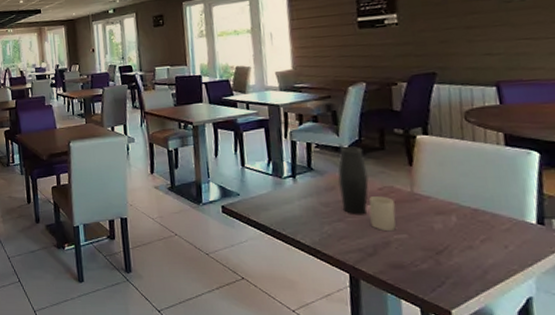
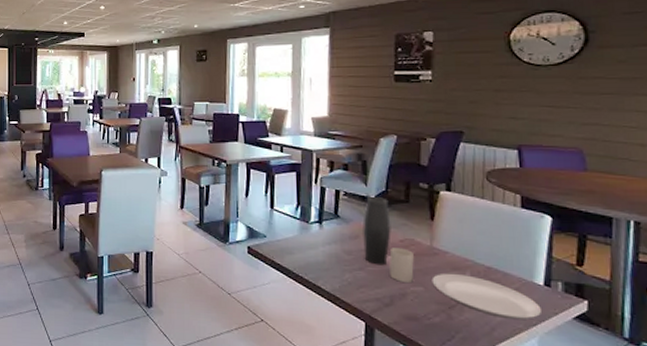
plate: none [415,218,536,261] -> present [431,273,541,320]

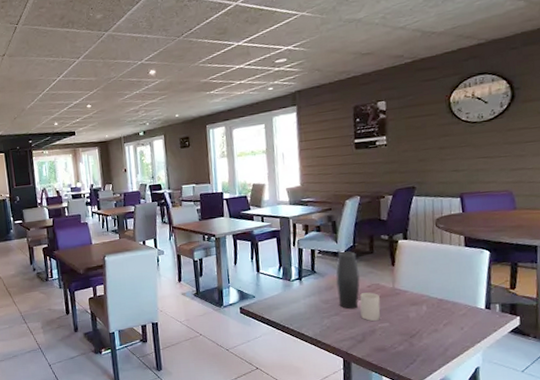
plate: present [431,273,541,320] -> none [395,308,484,340]

